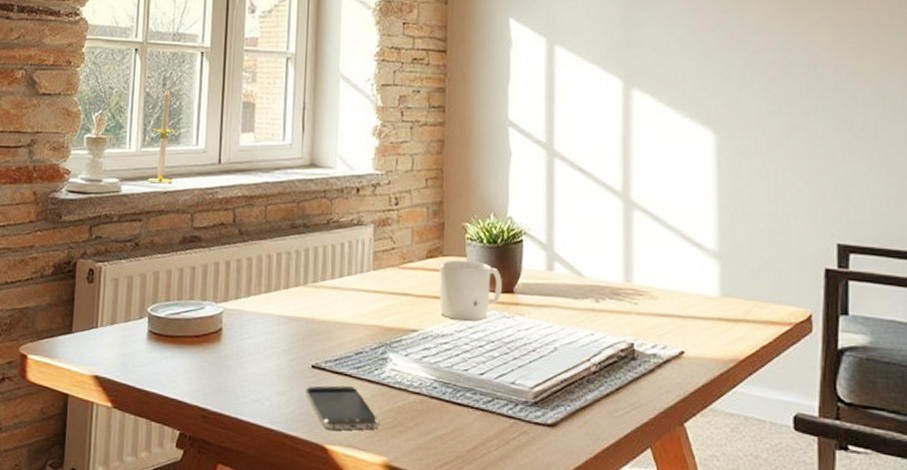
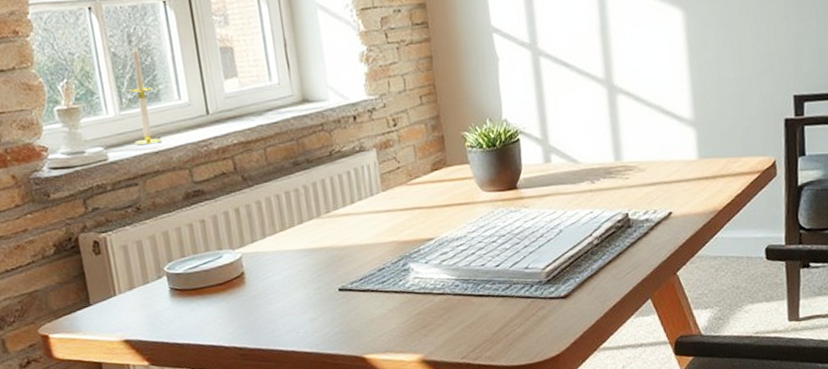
smartphone: present [306,385,380,430] -> none [336,299,411,342]
mug: present [439,260,502,321] -> none [444,166,506,223]

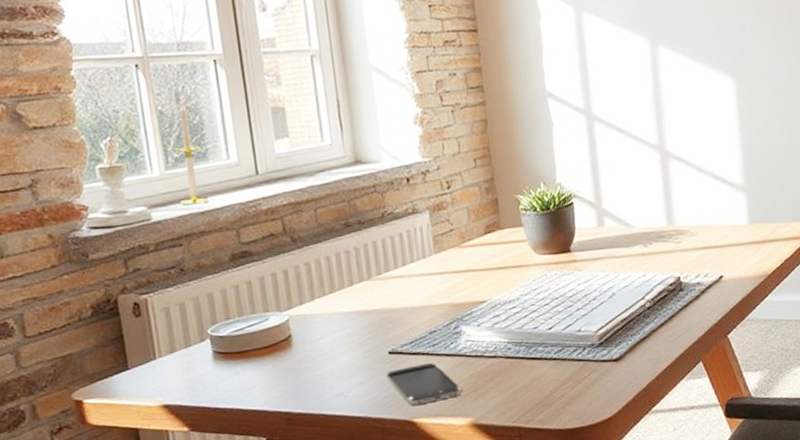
smartphone: none [336,299,411,342] -> present [386,362,462,405]

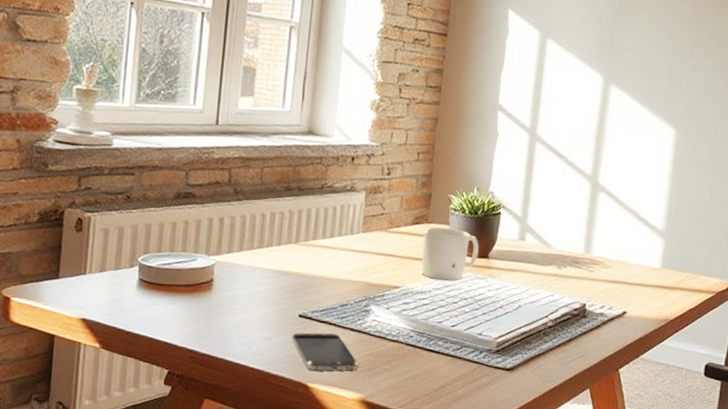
candle: present [175,104,209,205] -> none [141,46,172,140]
mug: none [498,229,560,286] -> present [421,227,479,281]

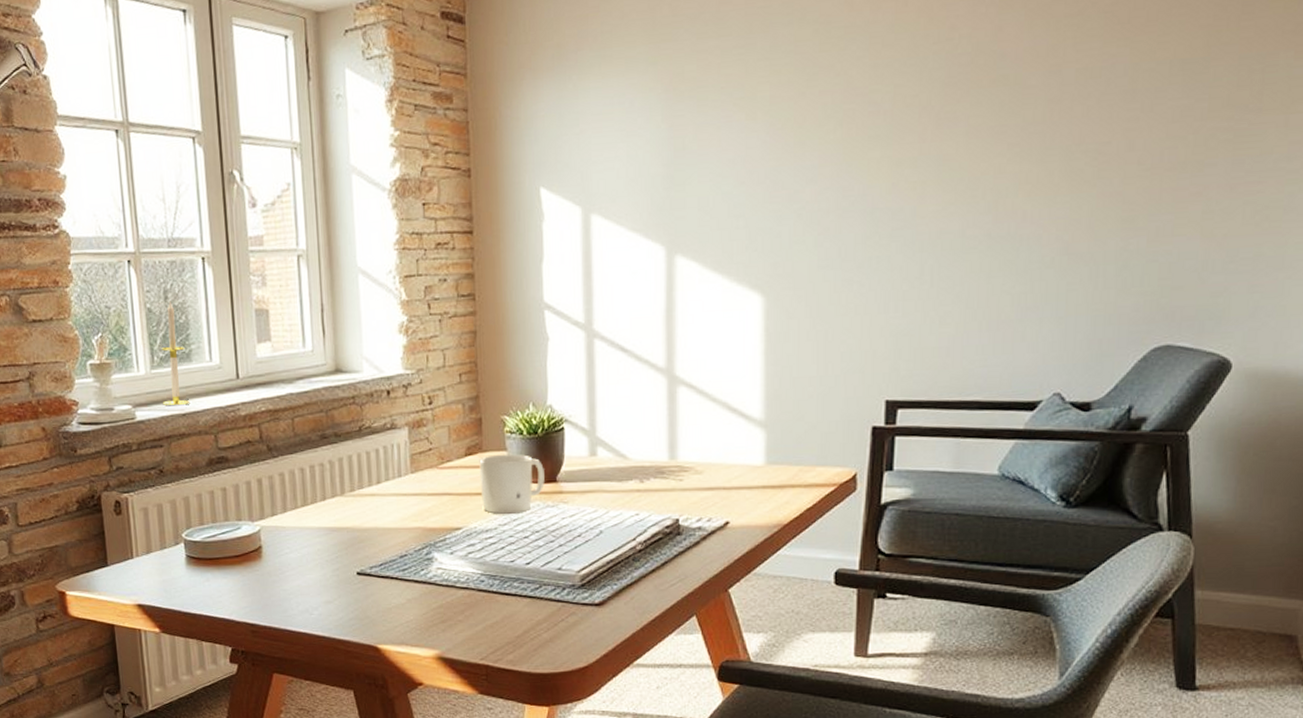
candle: none [141,46,172,140] -> present [161,302,190,405]
smartphone: present [292,332,359,371] -> none [353,587,430,631]

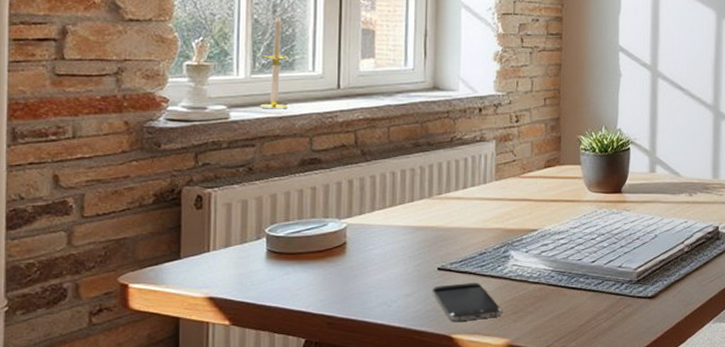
smartphone: none [353,587,430,631] -> present [432,282,502,321]
mug: present [479,454,545,514] -> none [556,168,612,218]

